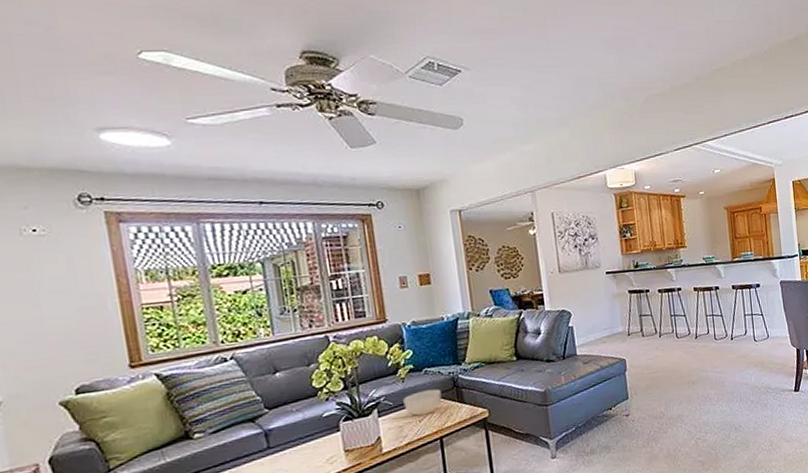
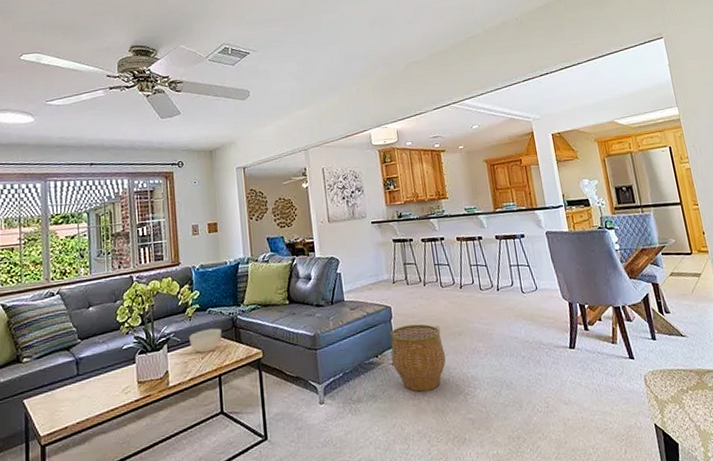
basket: none [623,375,680,440] -> present [389,324,447,392]

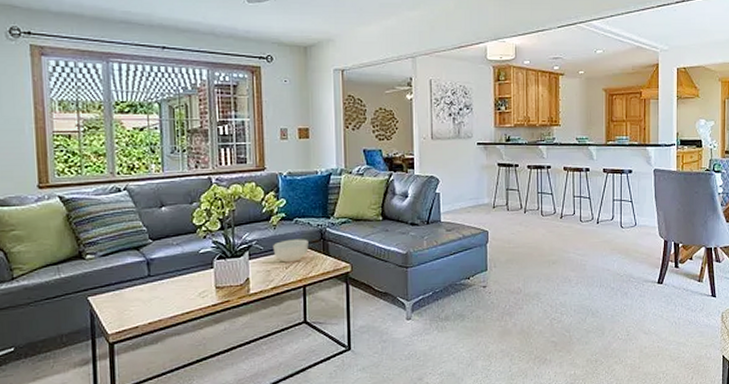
basket: present [389,324,447,392] -> none [483,250,538,314]

